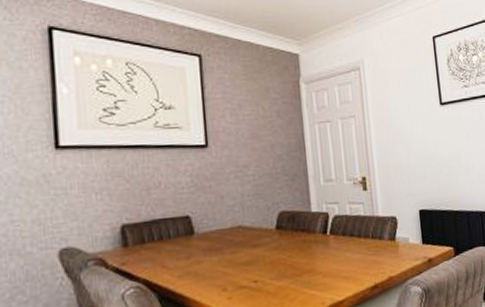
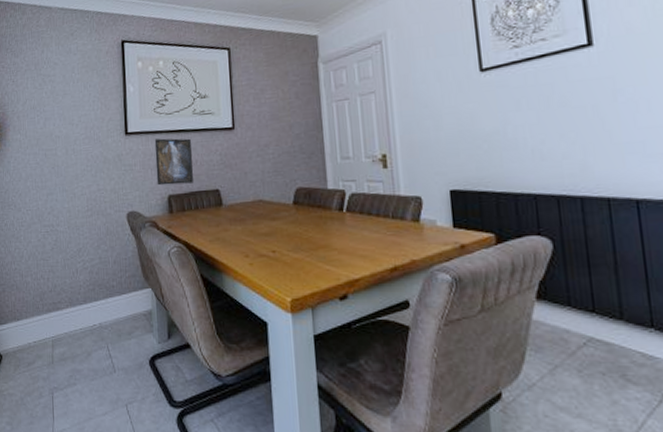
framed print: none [100,155,156,214] -> present [154,138,193,186]

